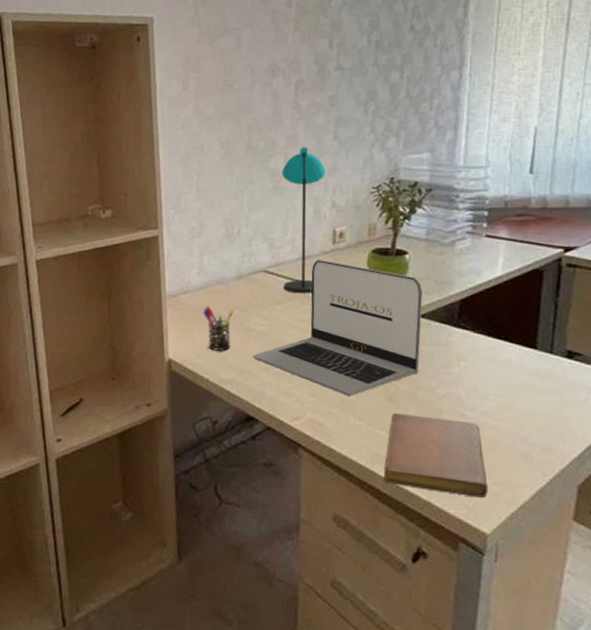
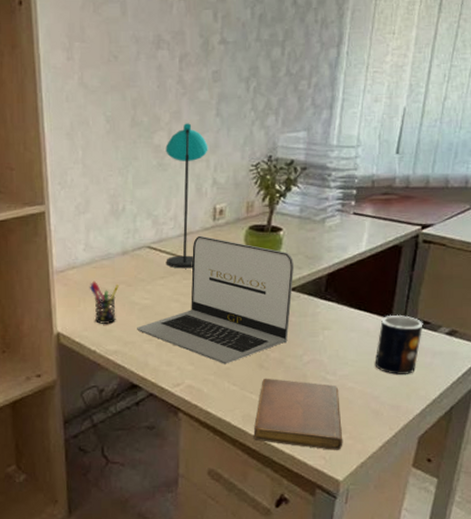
mug: none [520,344,574,413] -> present [375,314,423,375]

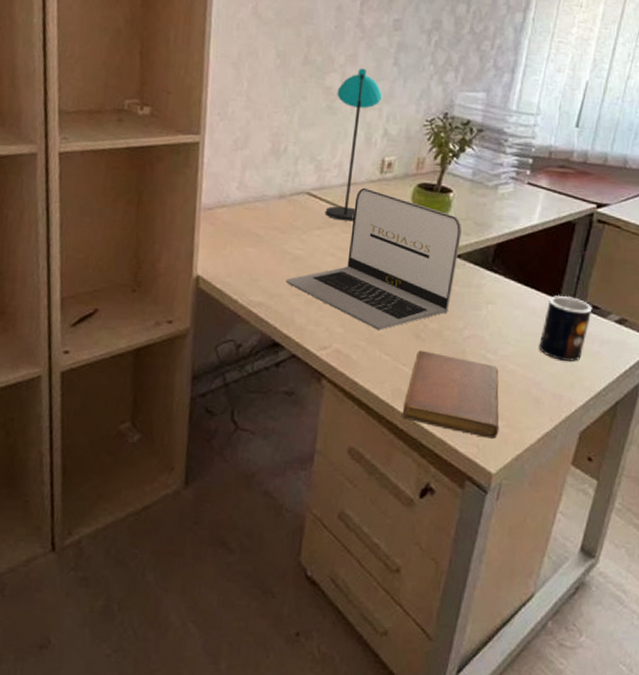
pen holder: present [89,280,119,324] -> none [238,223,271,272]

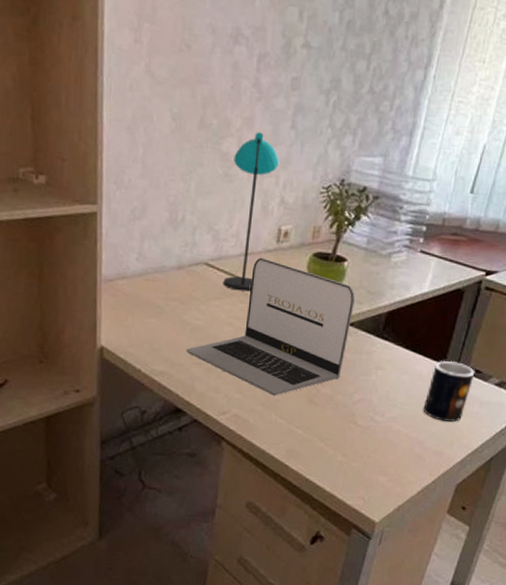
notebook: present [402,350,500,439] -> none [295,413,385,492]

